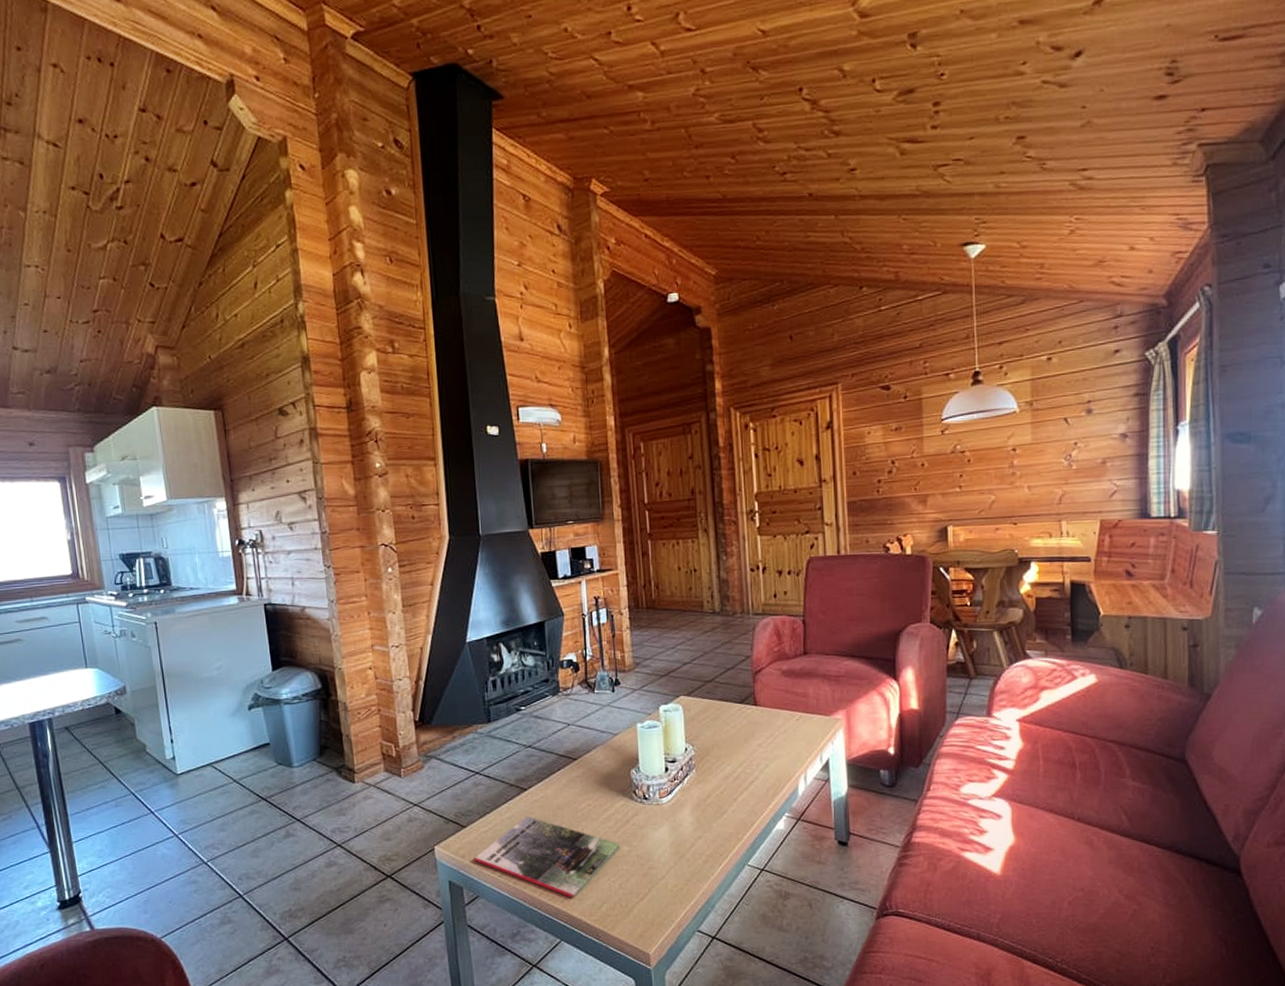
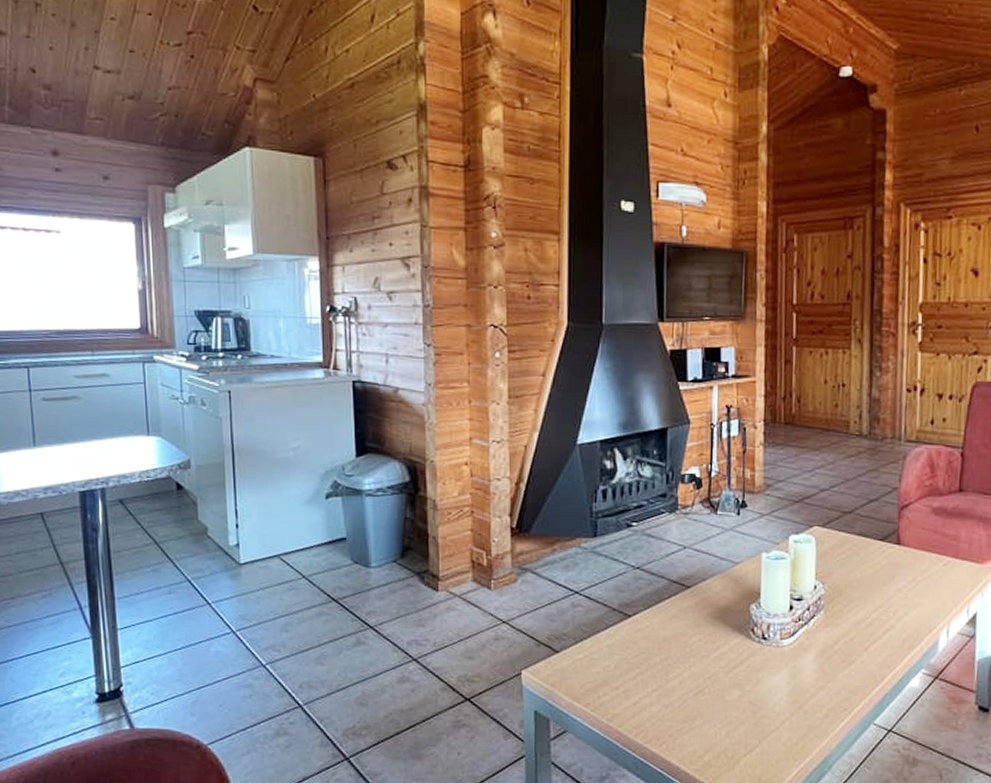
magazine: present [473,816,620,898] -> none [564,645,731,742]

